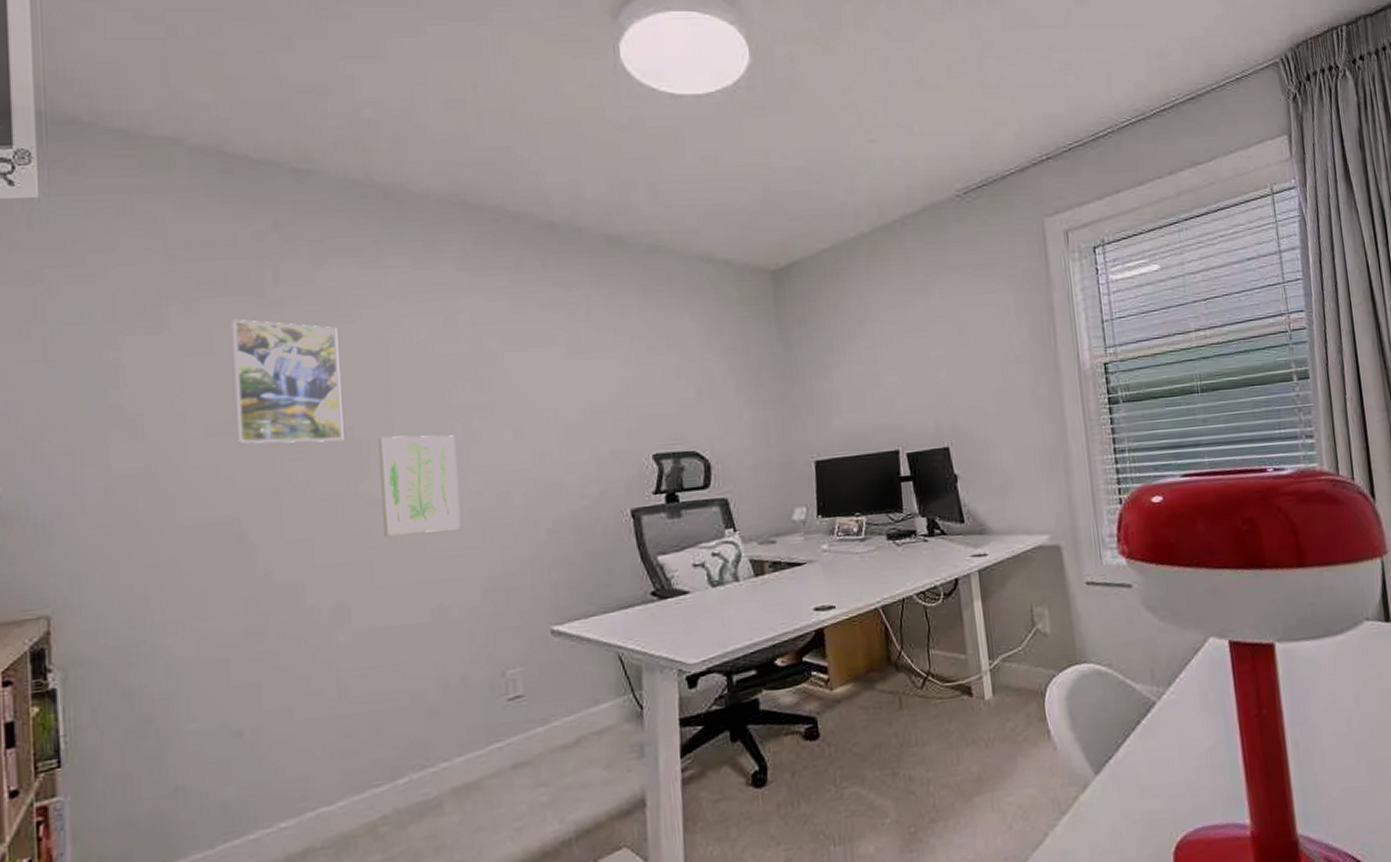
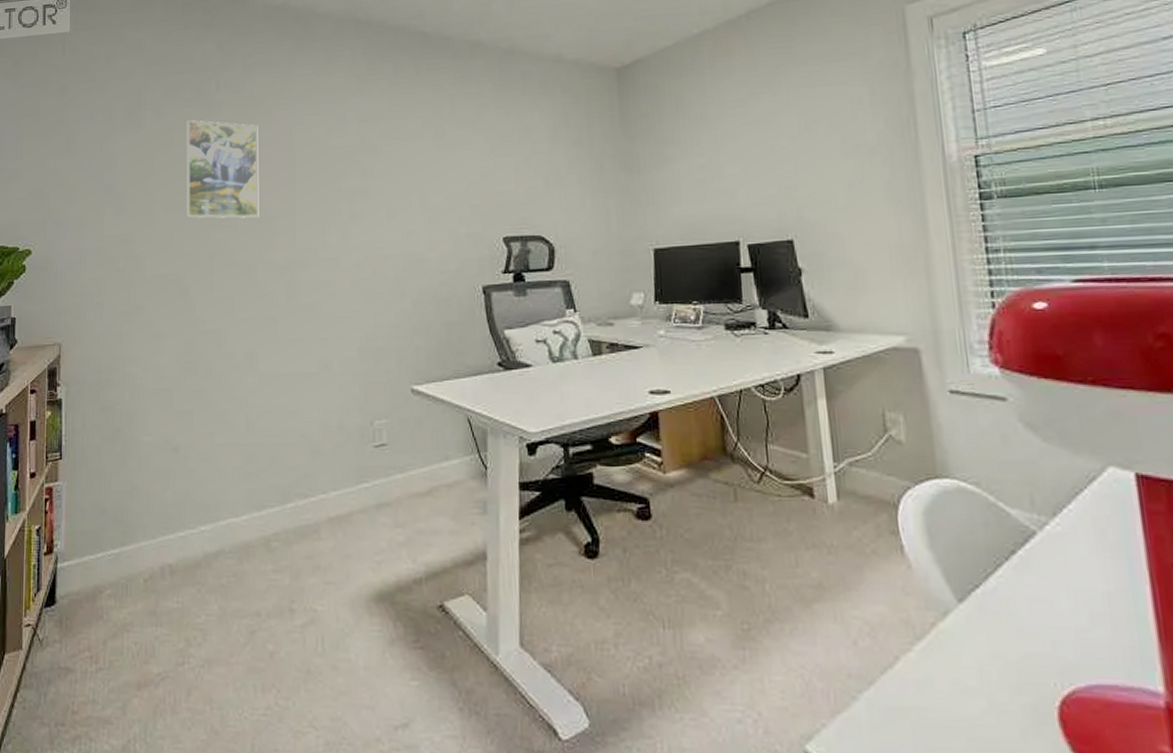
wall art: present [378,435,461,536] -> none [284,214,343,298]

